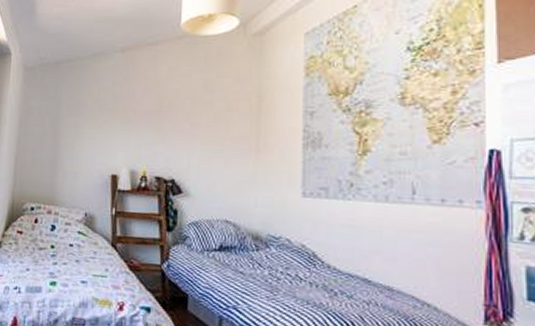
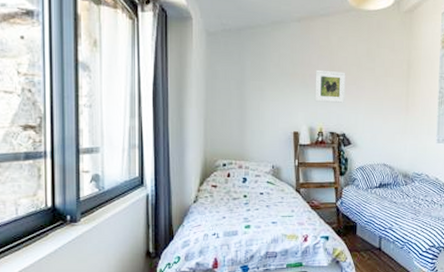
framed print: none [138,104,177,143] -> present [314,69,346,103]

